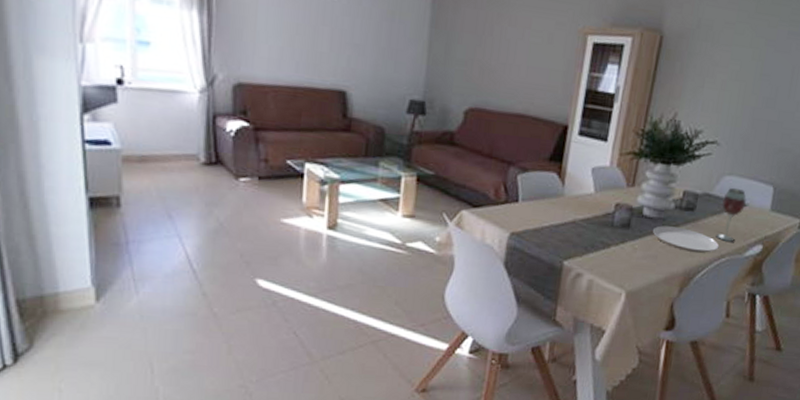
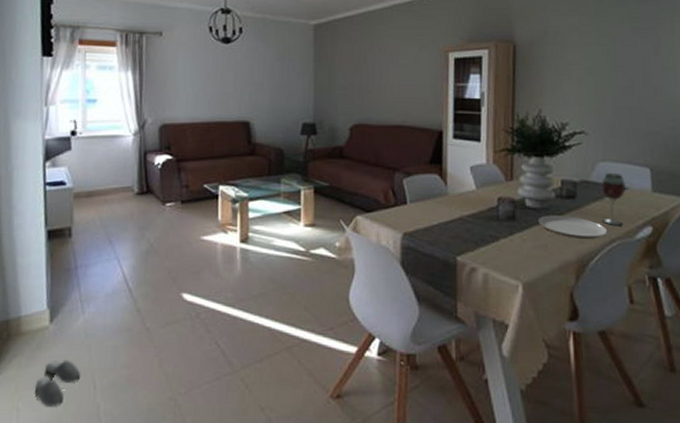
slippers: none [81,341,136,389] -> present [36,360,81,406]

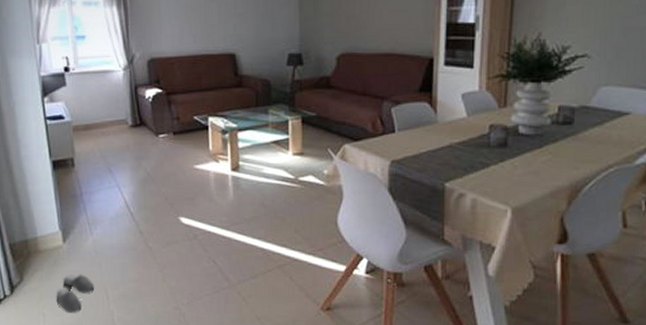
plate: present [537,215,608,239] -> none [530,142,605,165]
wineglass: present [601,172,626,226] -> none [600,97,628,151]

